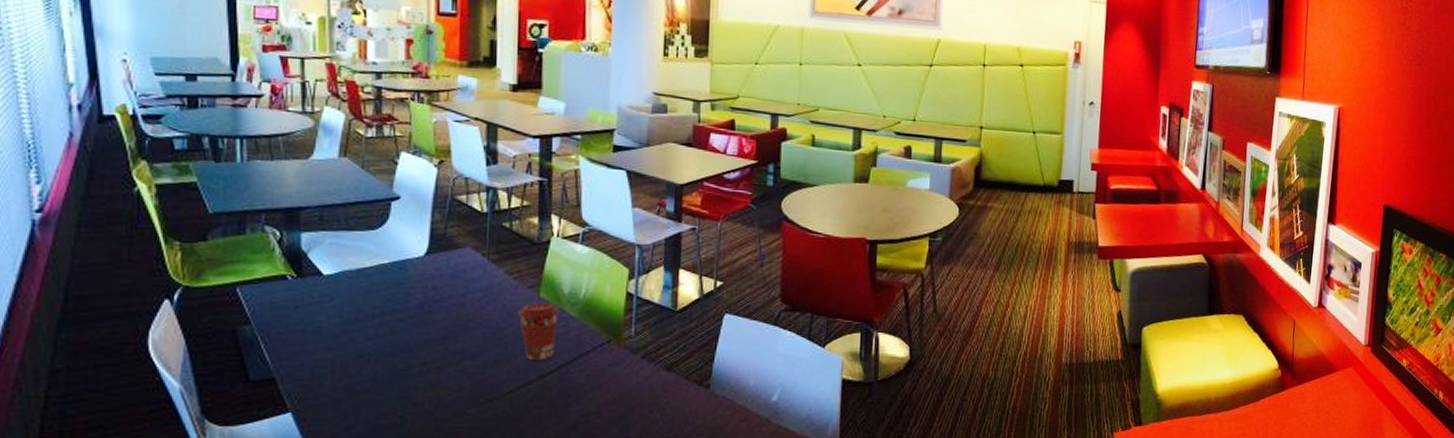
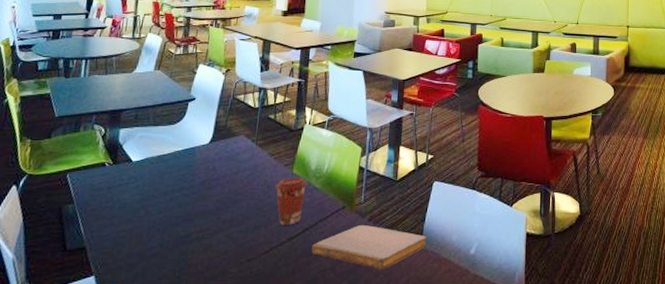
notebook: none [570,362,717,416] -> present [311,224,427,270]

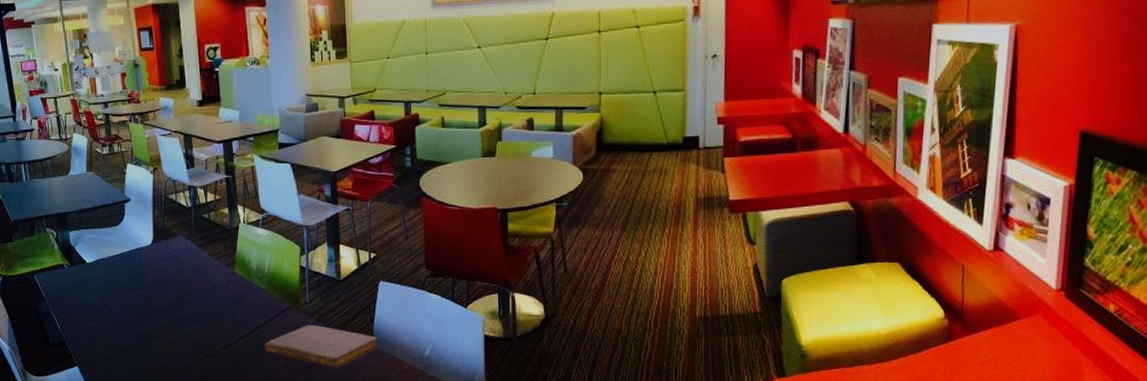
coffee cup: present [275,177,308,225] -> none [221,277,252,324]

